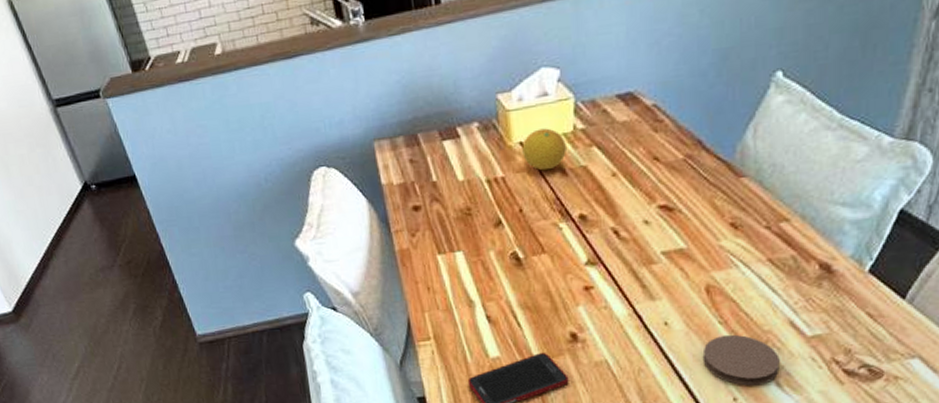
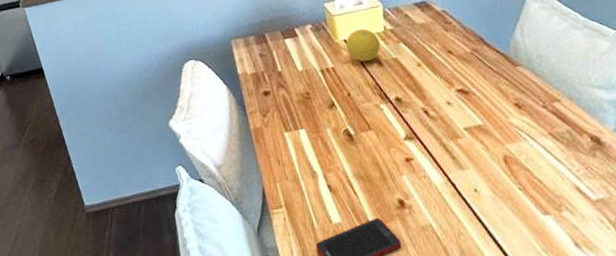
coaster: present [702,334,780,386] -> none [509,199,576,247]

